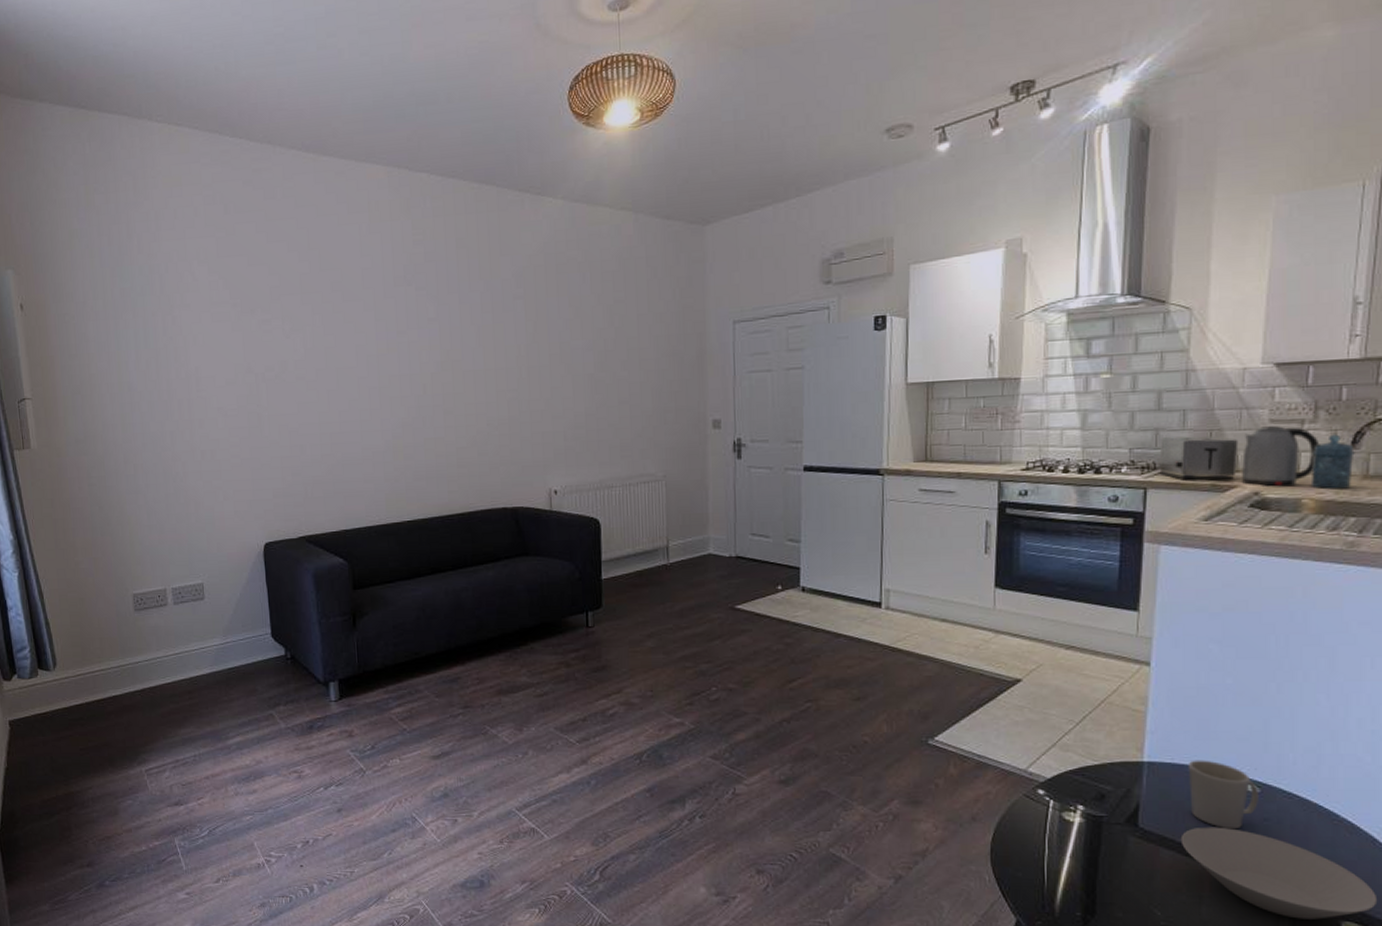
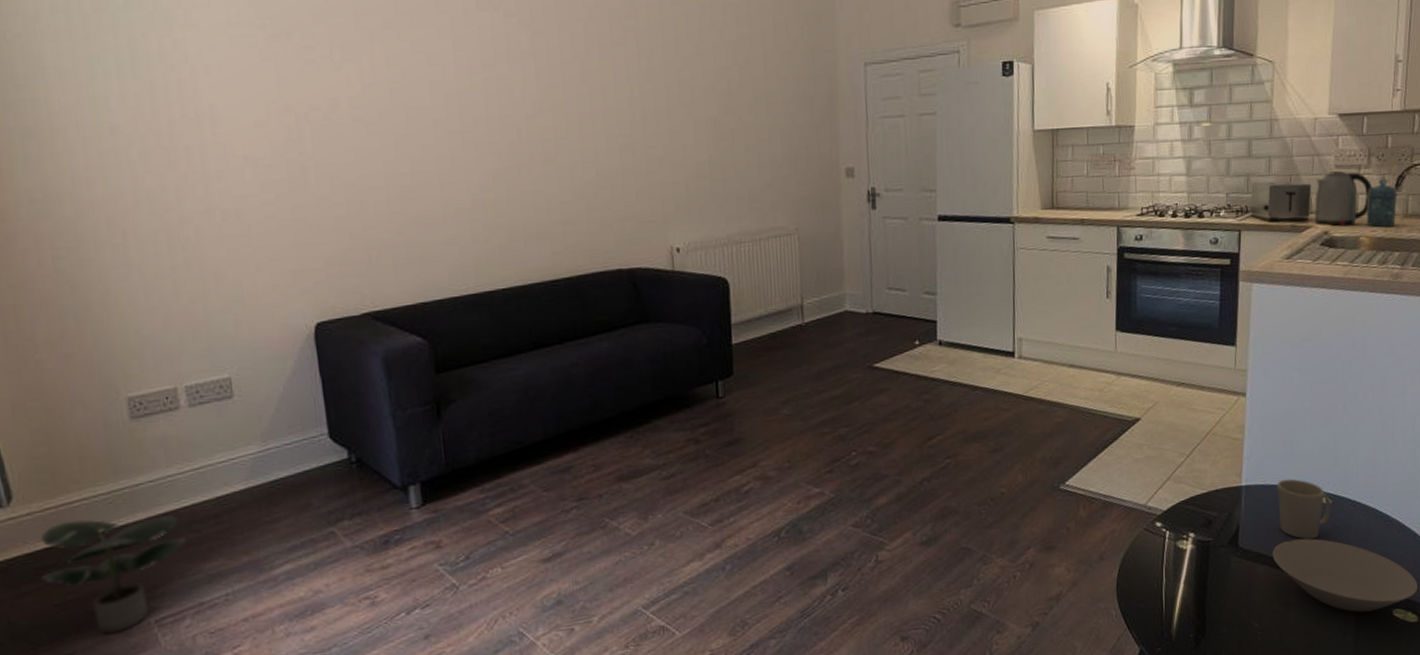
potted plant: none [72,686,168,777] -> present [40,515,186,635]

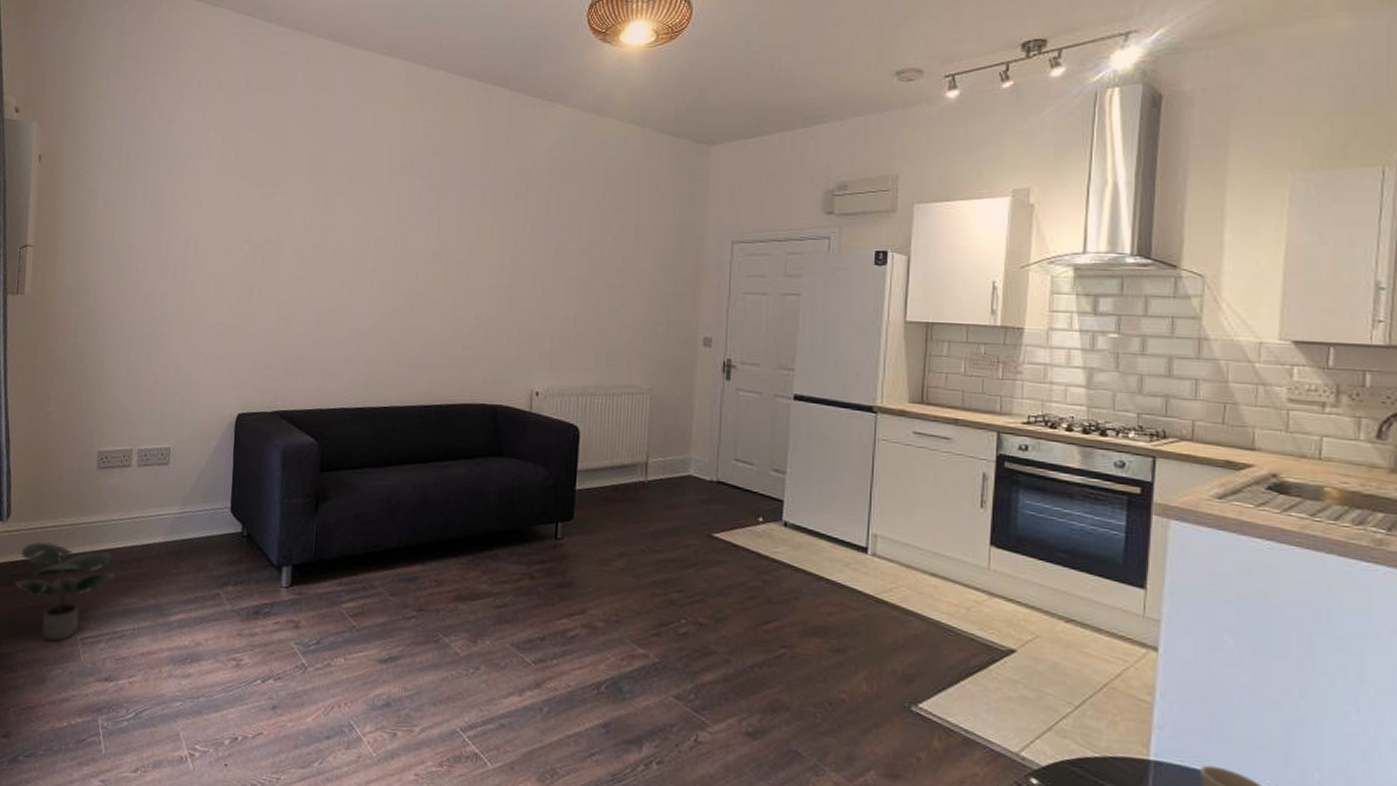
toaster: present [1250,181,1312,223] -> none [1169,405,1255,460]
kettle: present [1314,171,1371,227] -> none [1257,405,1341,472]
canister: present [1366,178,1398,228] -> none [1333,421,1381,482]

